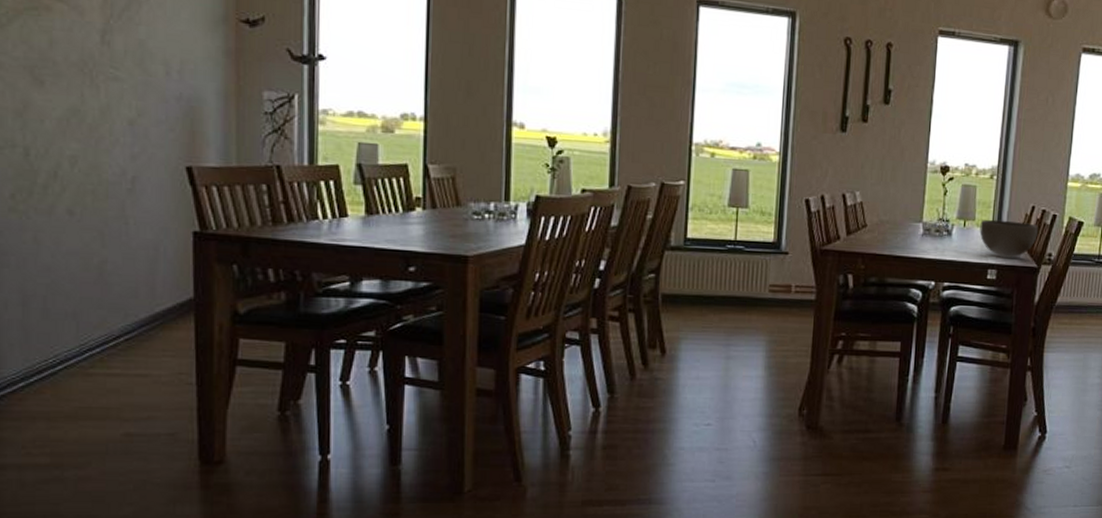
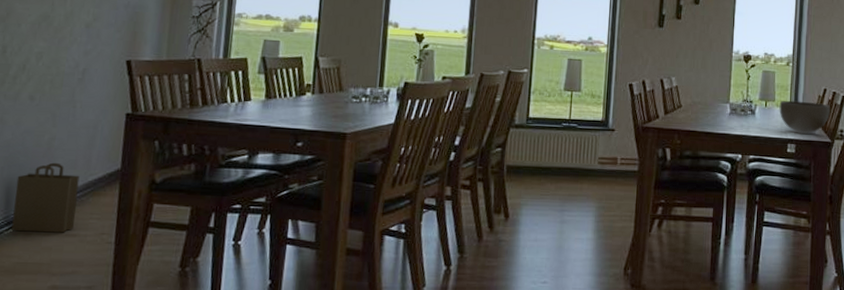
shopping bag: none [65,290,145,373] -> present [11,162,80,233]

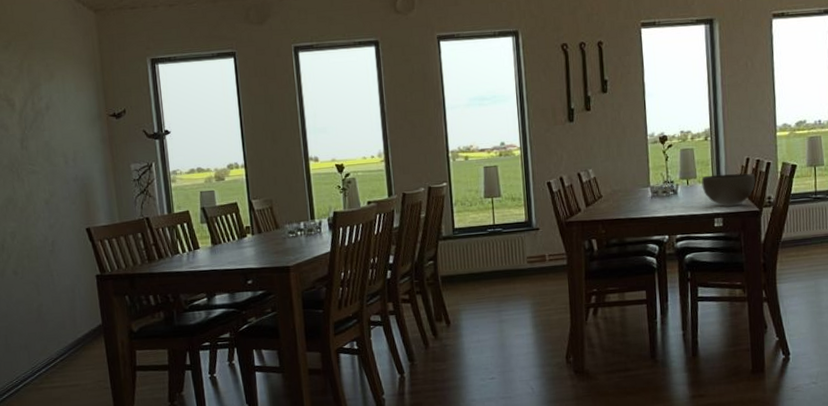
shopping bag: present [11,162,80,233] -> none [19,325,75,388]

